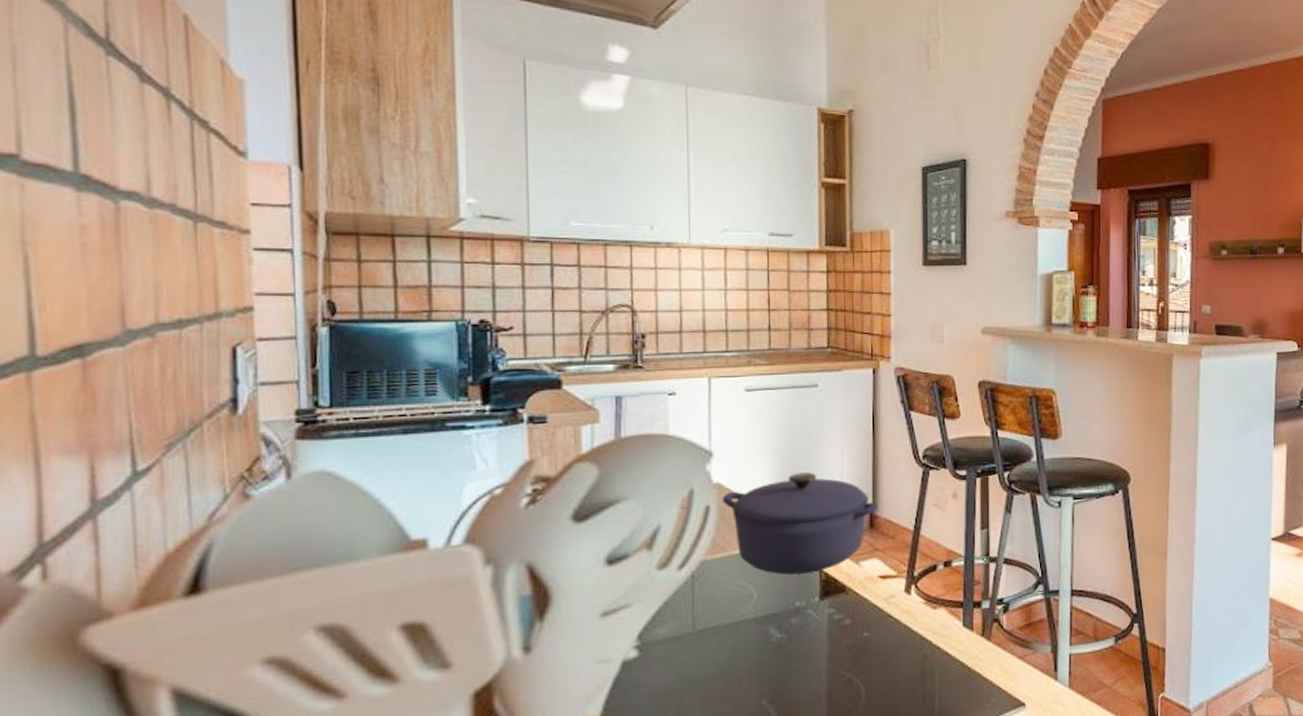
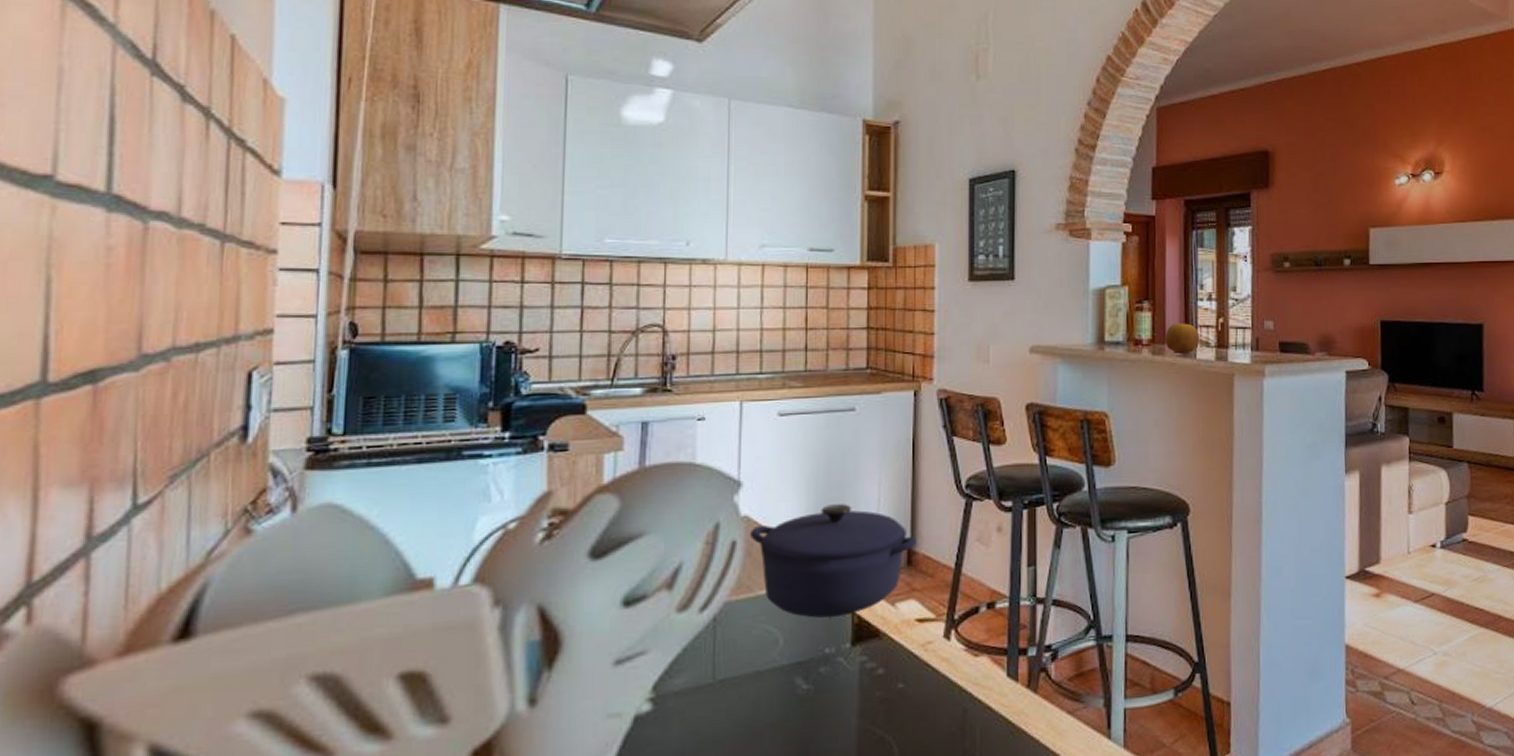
fruit: none [1108,307,1142,335] -> present [1164,323,1200,353]

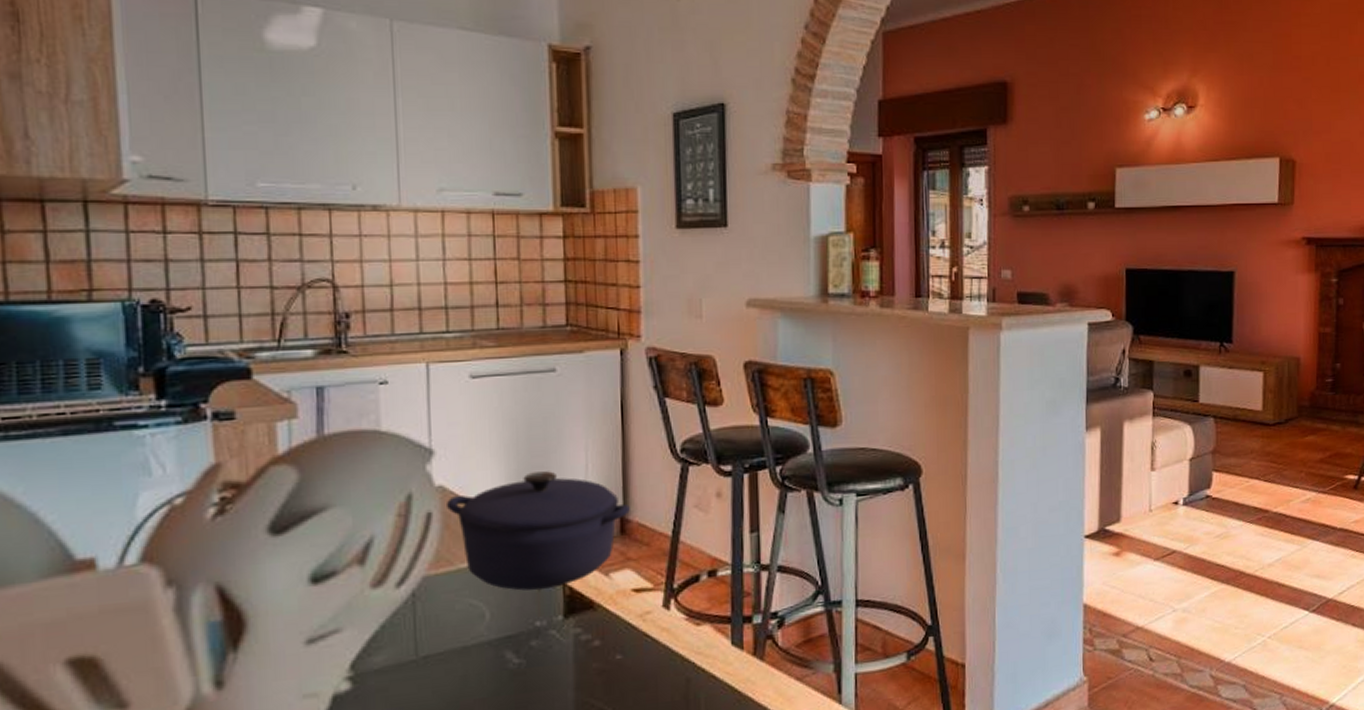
fruit: present [1164,323,1200,353] -> none [893,273,932,305]

